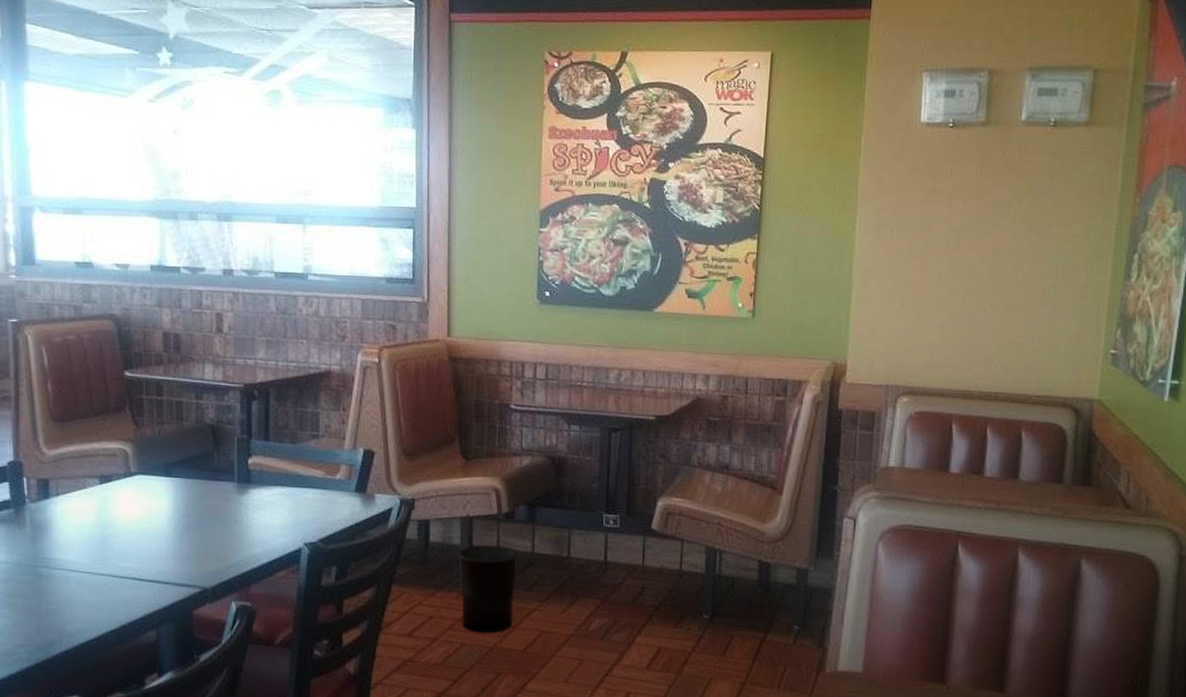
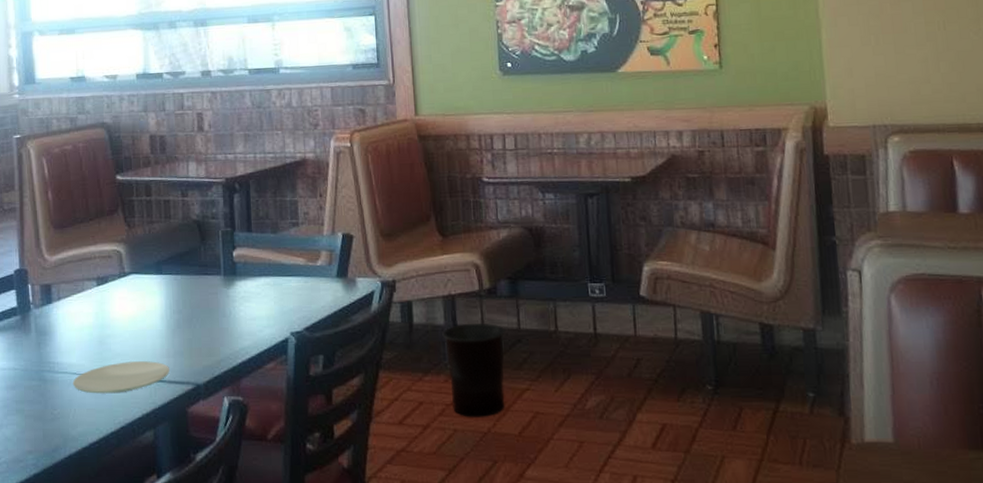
plate: none [70,562,175,593] -> present [72,361,169,394]

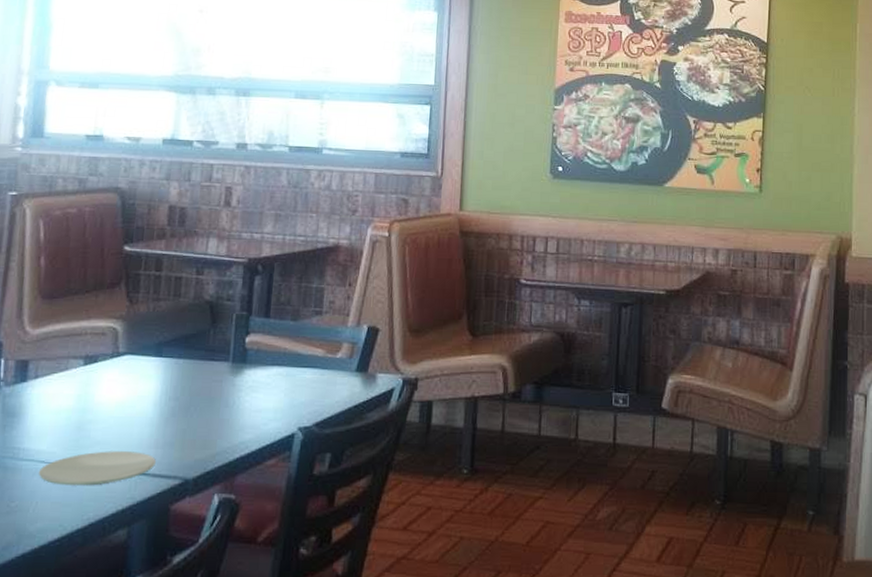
waste bin: present [442,323,506,417] -> none [460,427,525,525]

